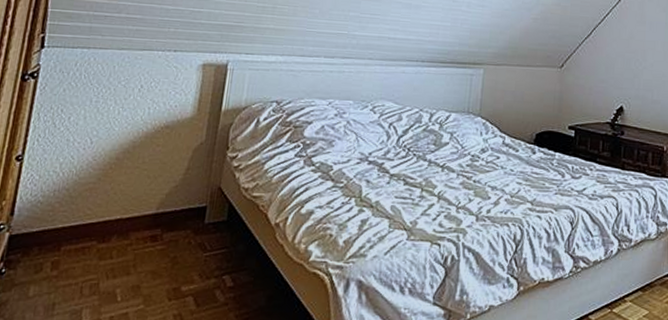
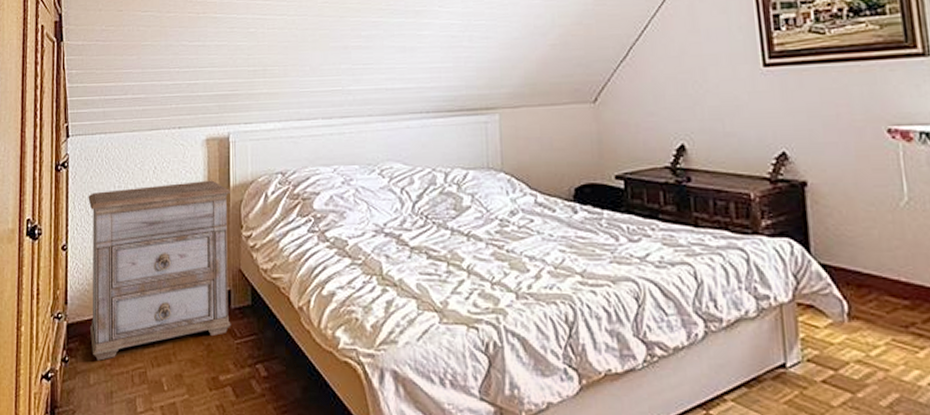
nightstand: none [36,102,222,273] -> present [88,180,231,361]

